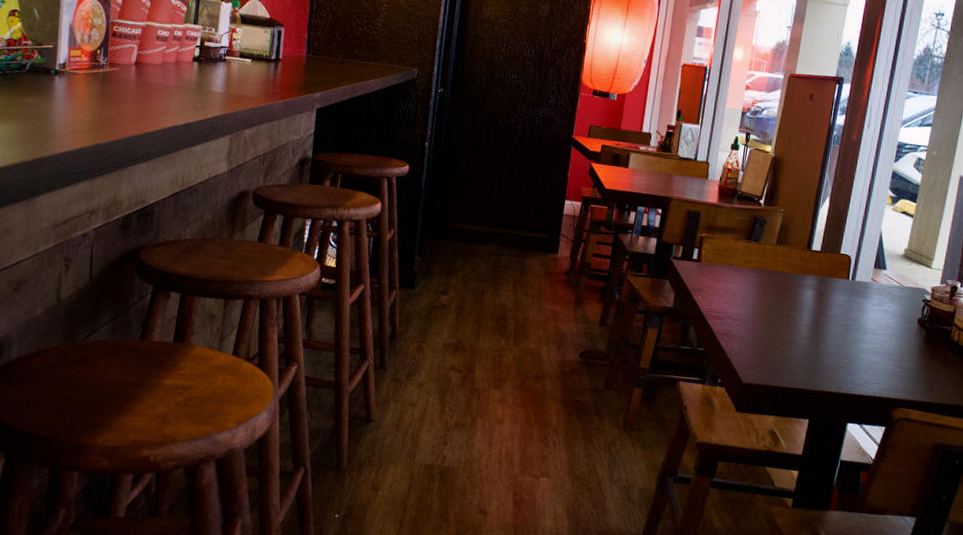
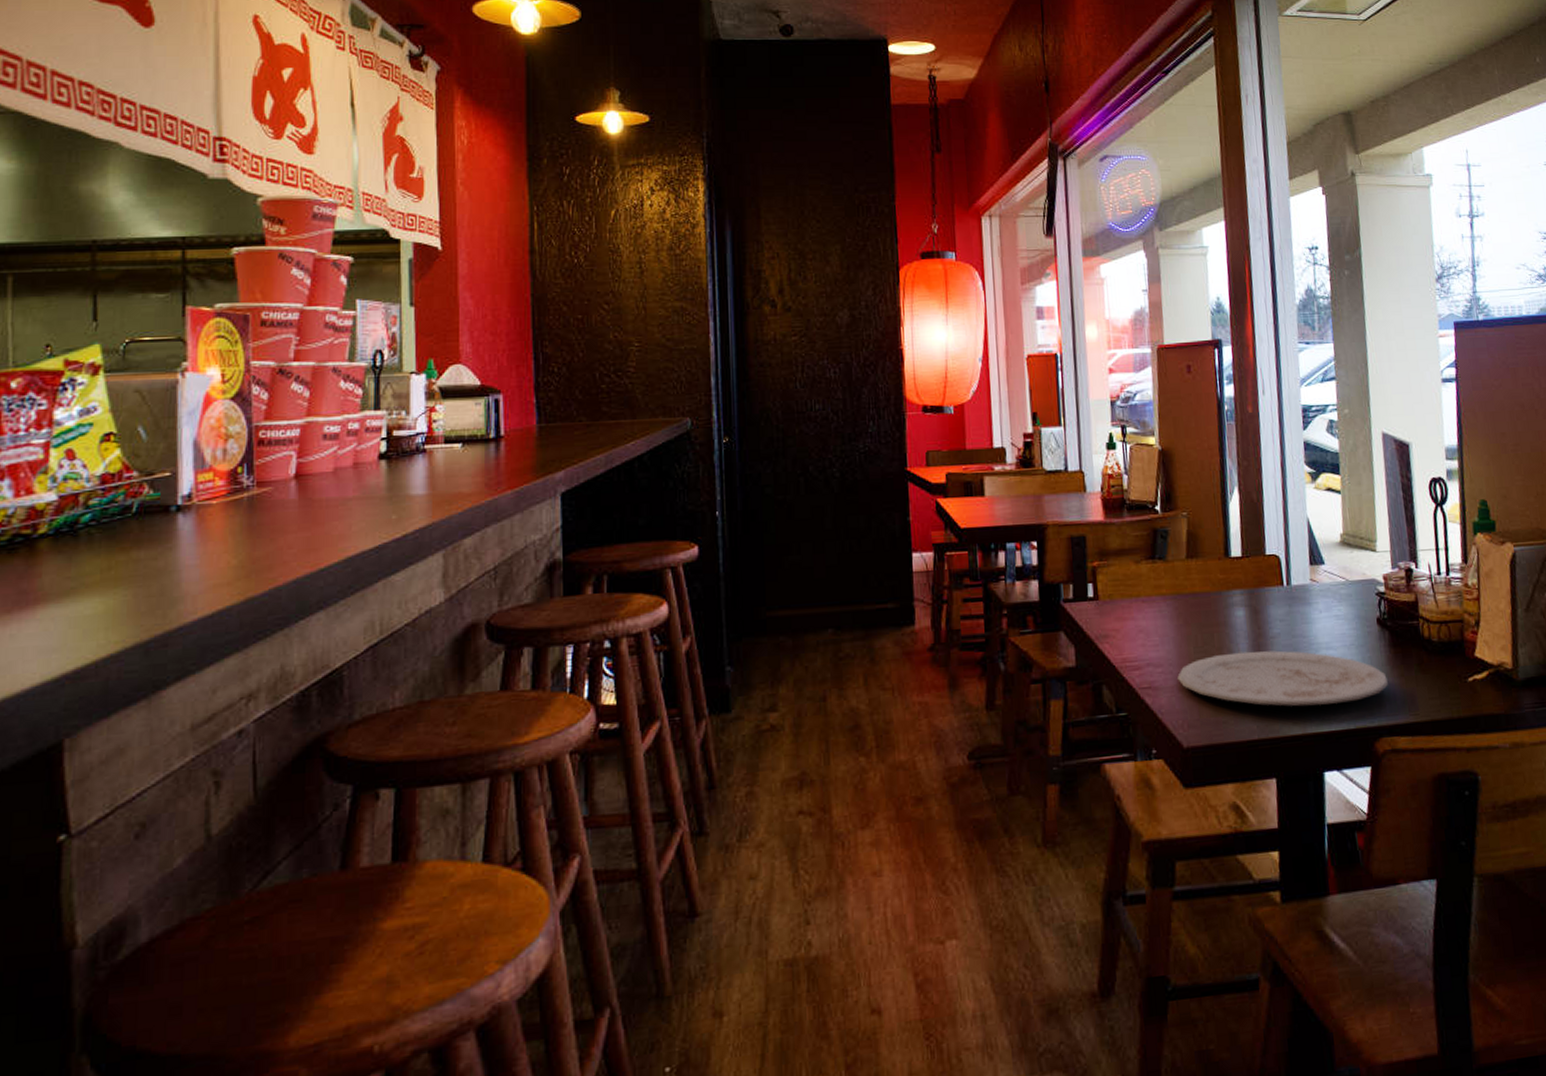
plate: none [749,321,915,377] -> present [1177,650,1388,707]

